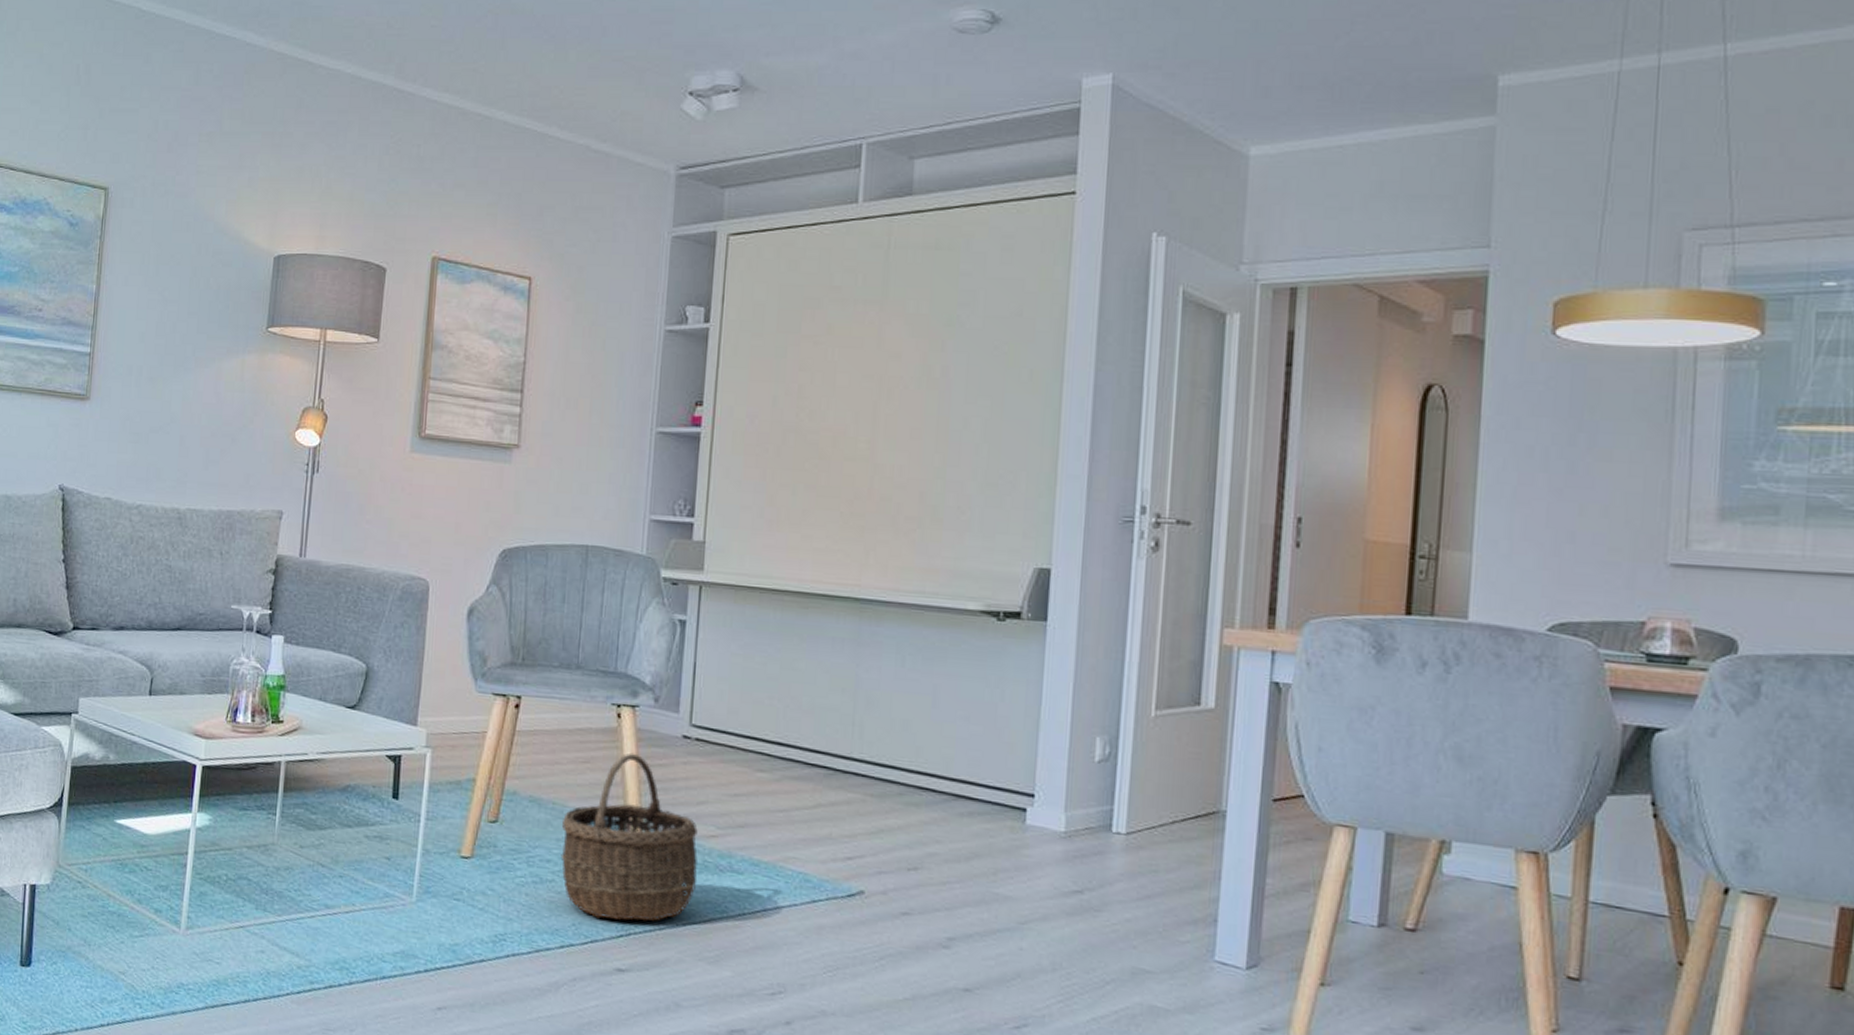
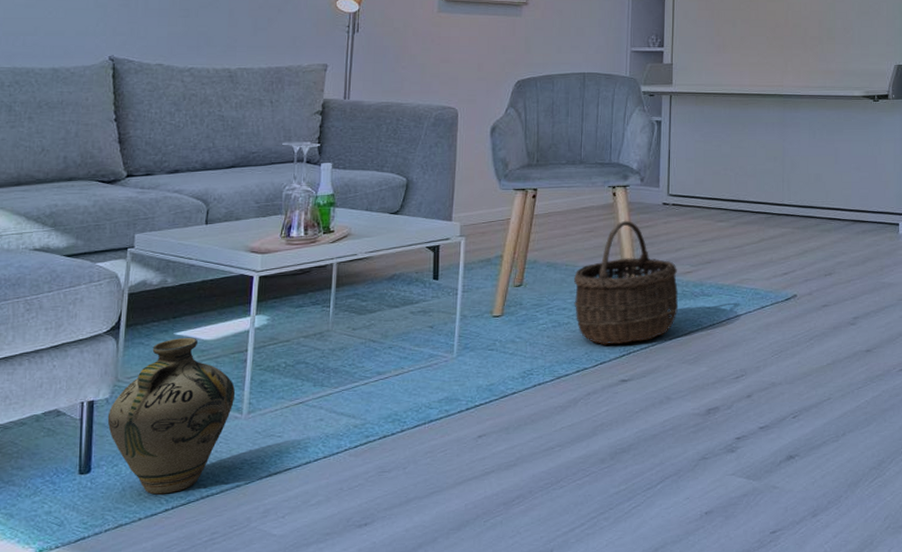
jug: none [48,826,174,1007] -> present [107,337,236,495]

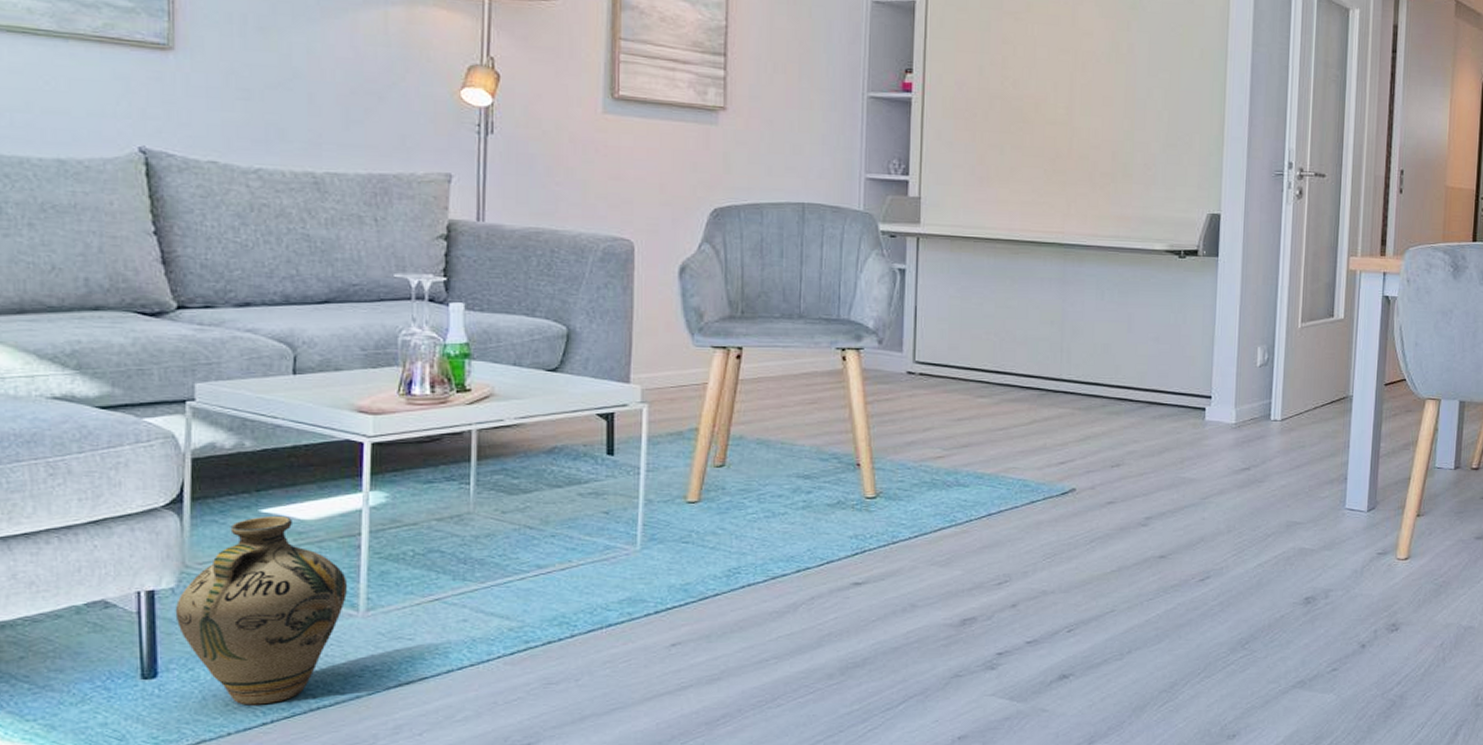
wicker basket: present [573,220,679,345] -> none [791,391,927,541]

